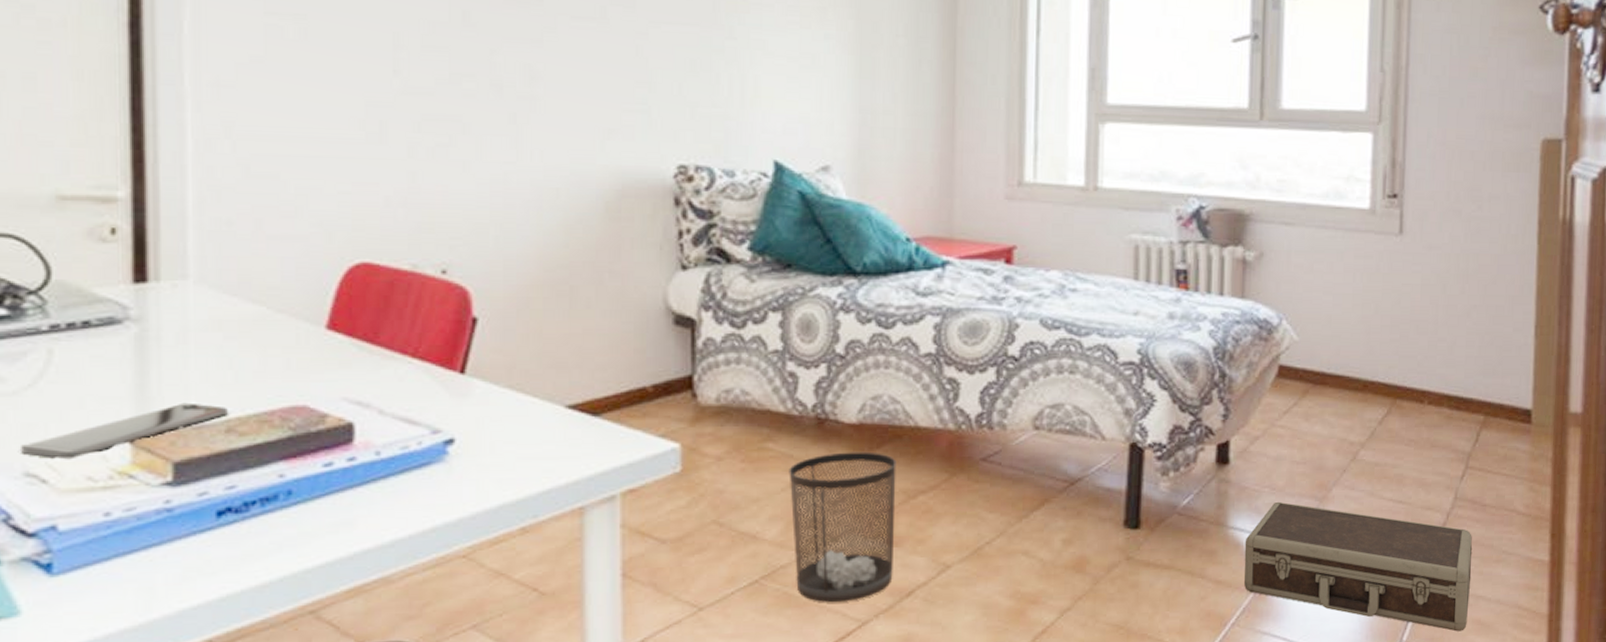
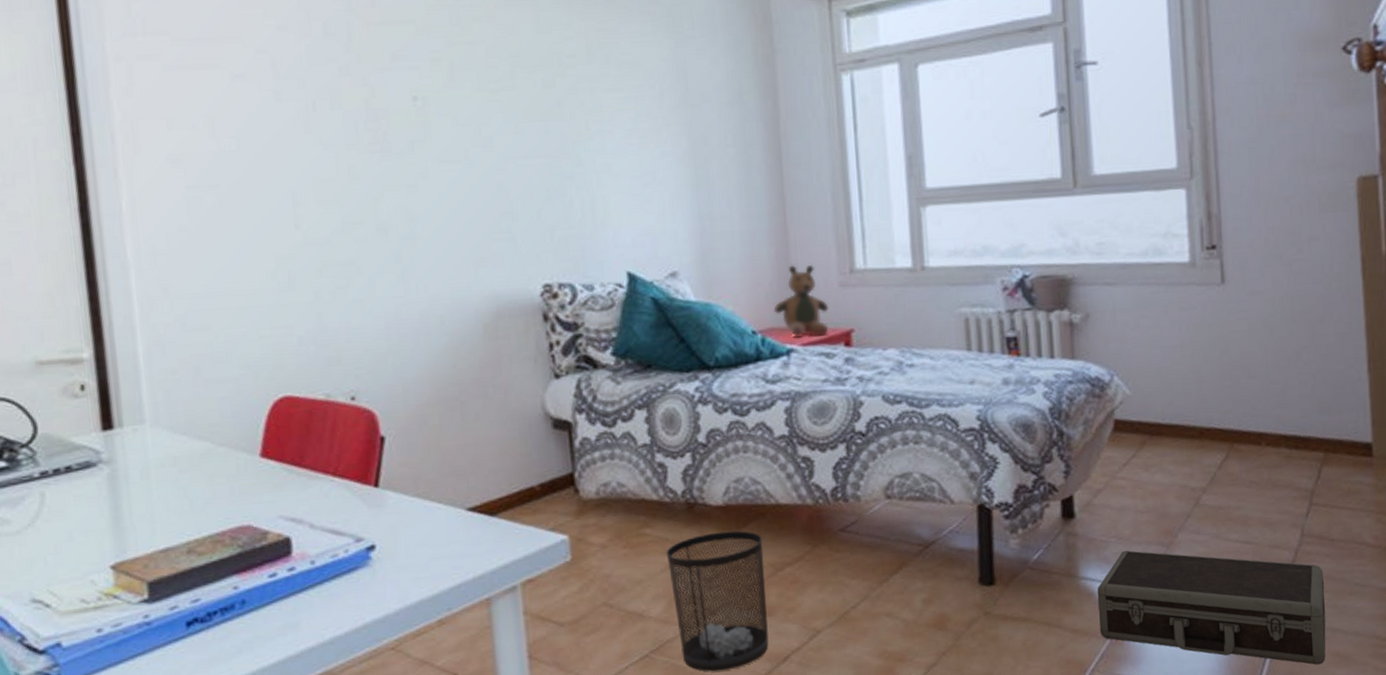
smartphone: present [19,402,229,460] -> none [26,529,189,587]
teddy bear: none [932,171,992,250] -> present [773,265,829,338]

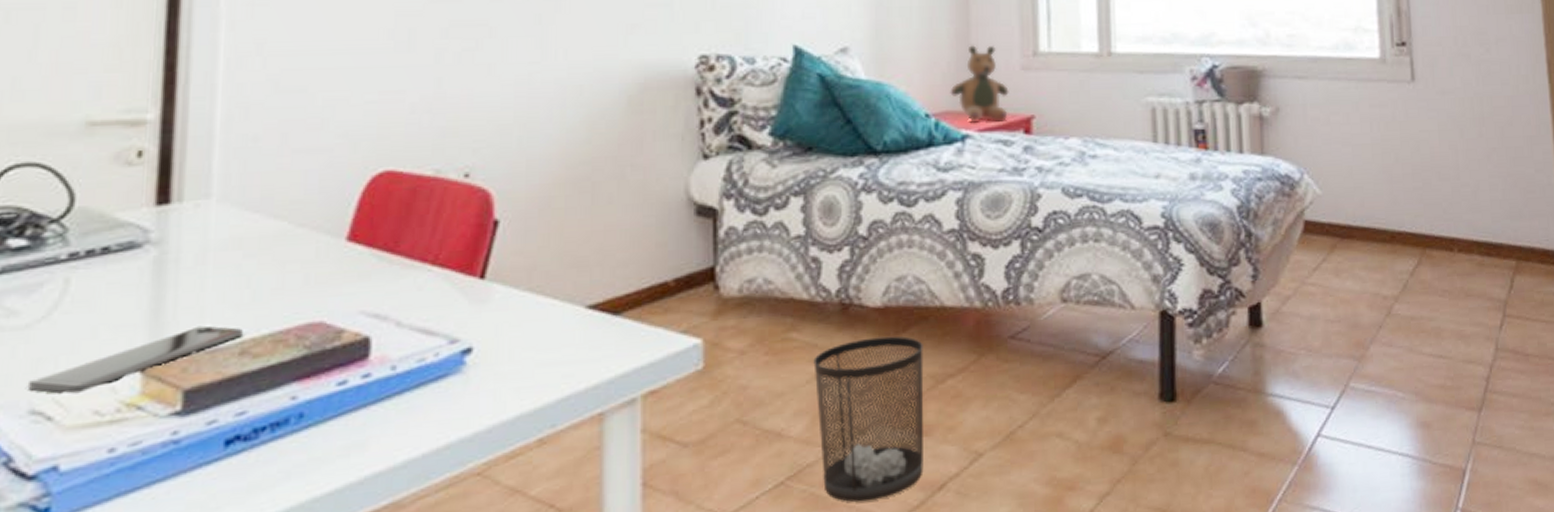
smartphone: none [26,529,189,587] -> present [27,325,244,395]
suitcase: present [1097,550,1326,665] -> none [1285,363,1524,494]

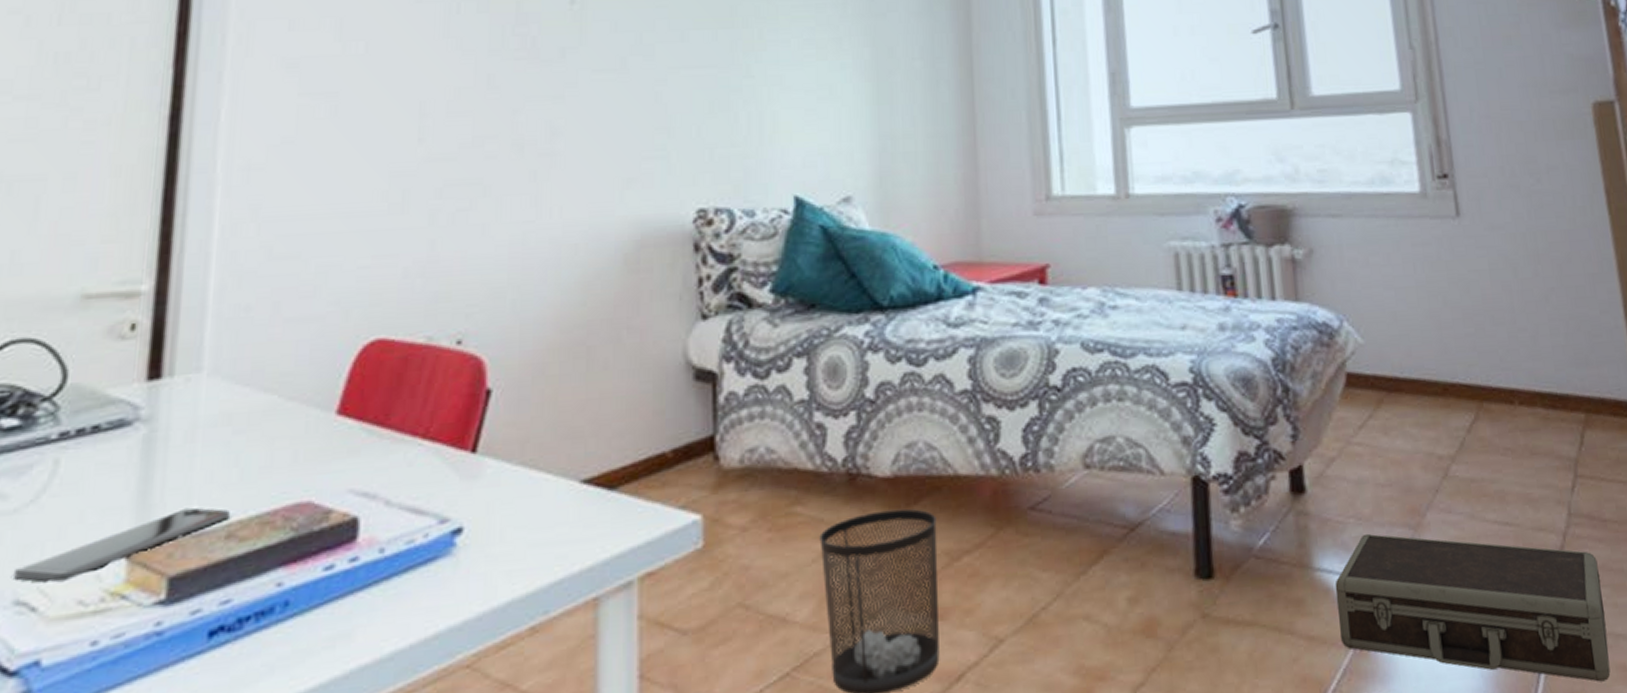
teddy bear: present [950,45,1009,123] -> none [959,191,1022,274]
suitcase: none [1285,363,1524,494] -> present [1335,533,1611,682]

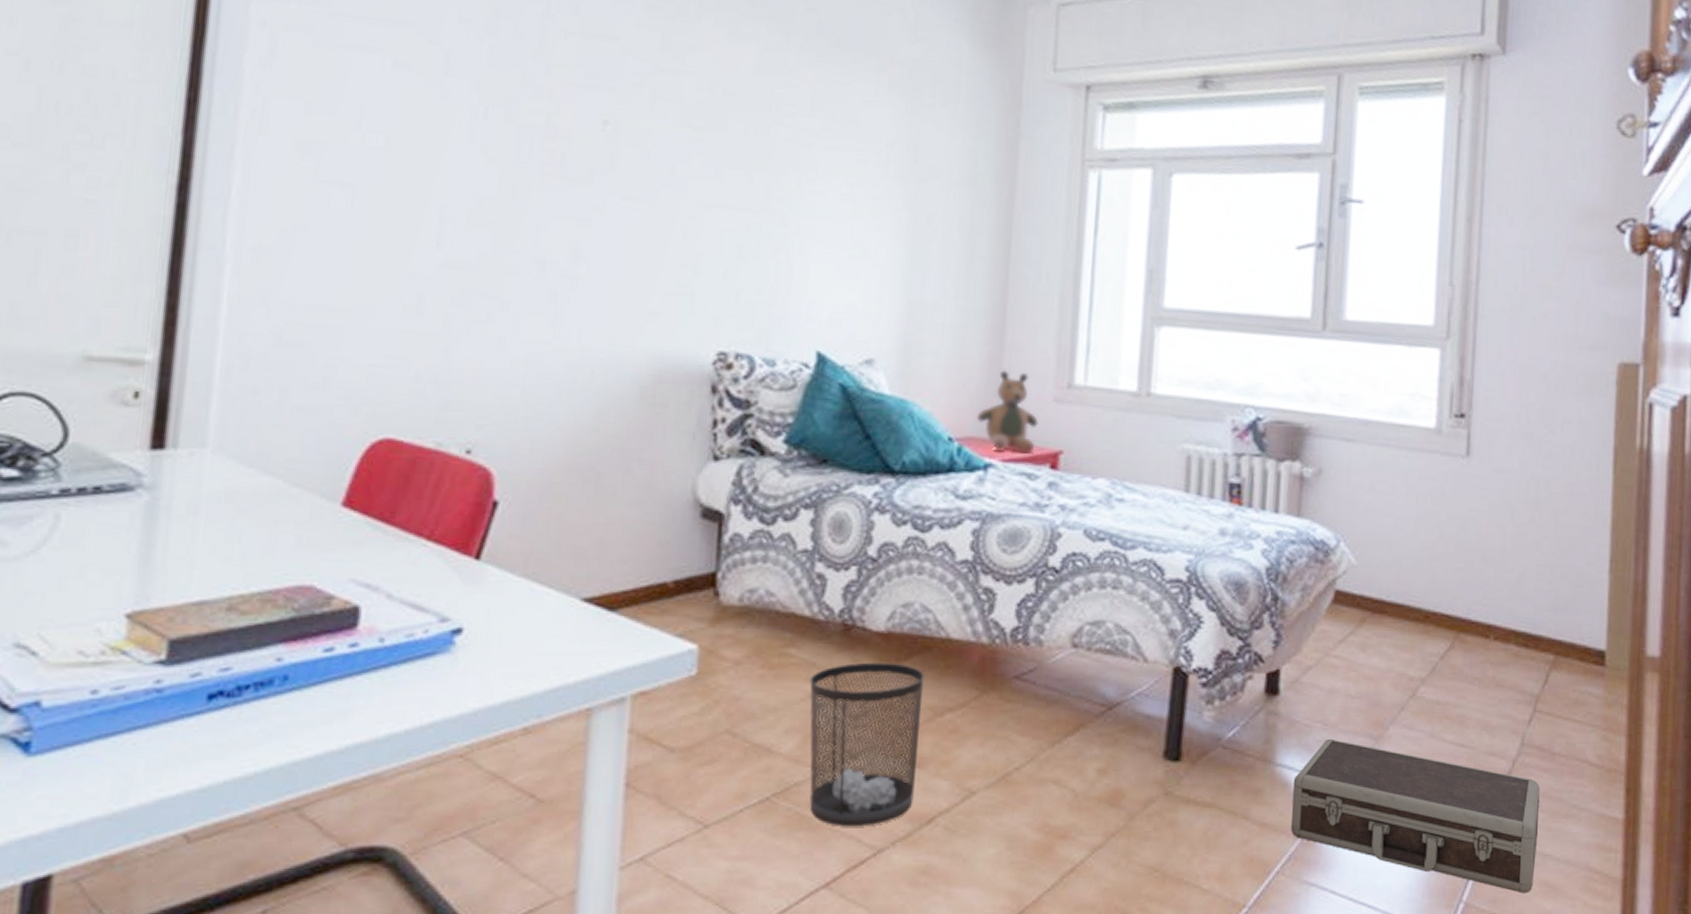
smartphone: present [12,507,231,583] -> none [13,576,233,632]
teddy bear: none [959,191,1022,274] -> present [976,370,1039,454]

